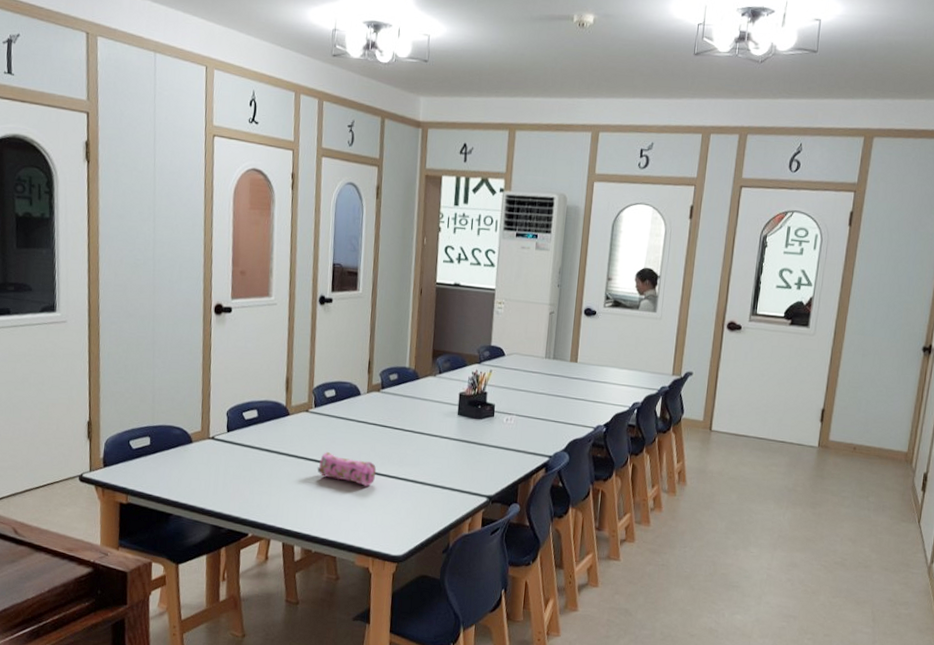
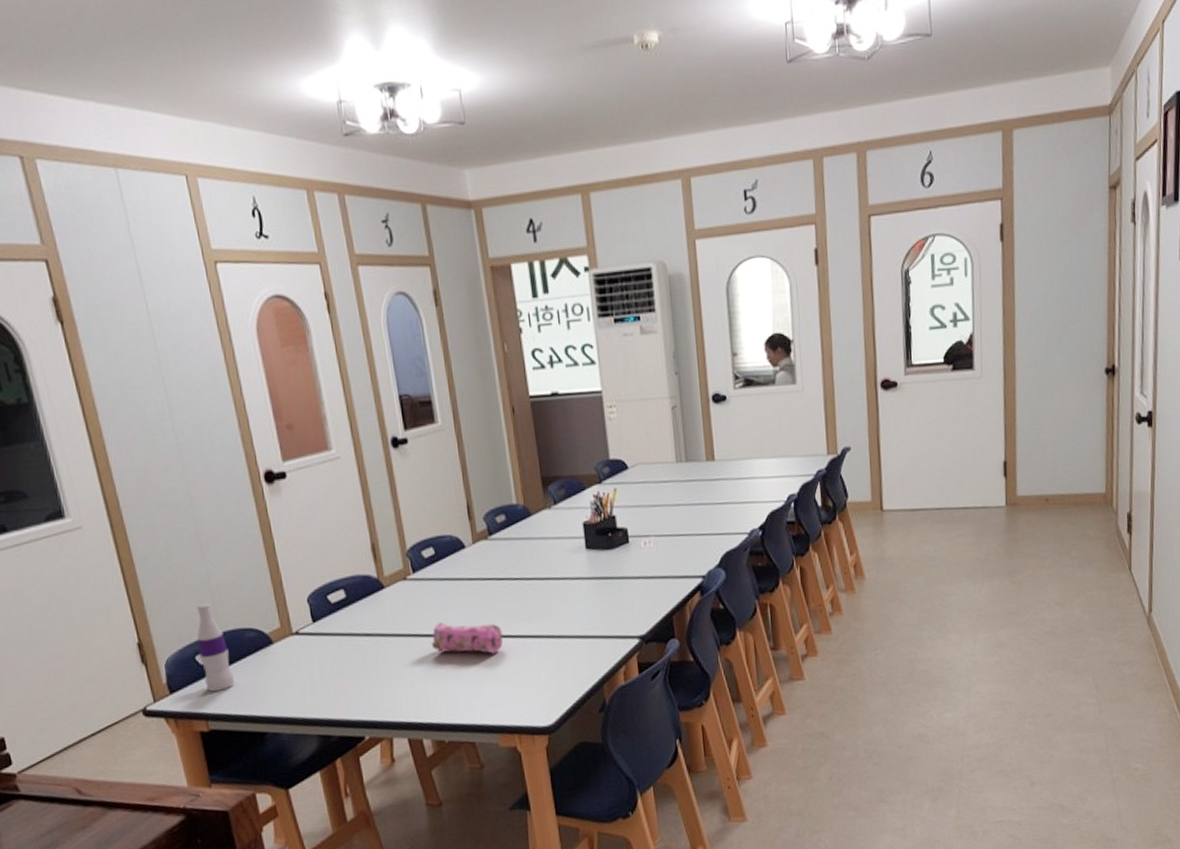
bottle: none [133,399,157,473] -> present [196,603,234,692]

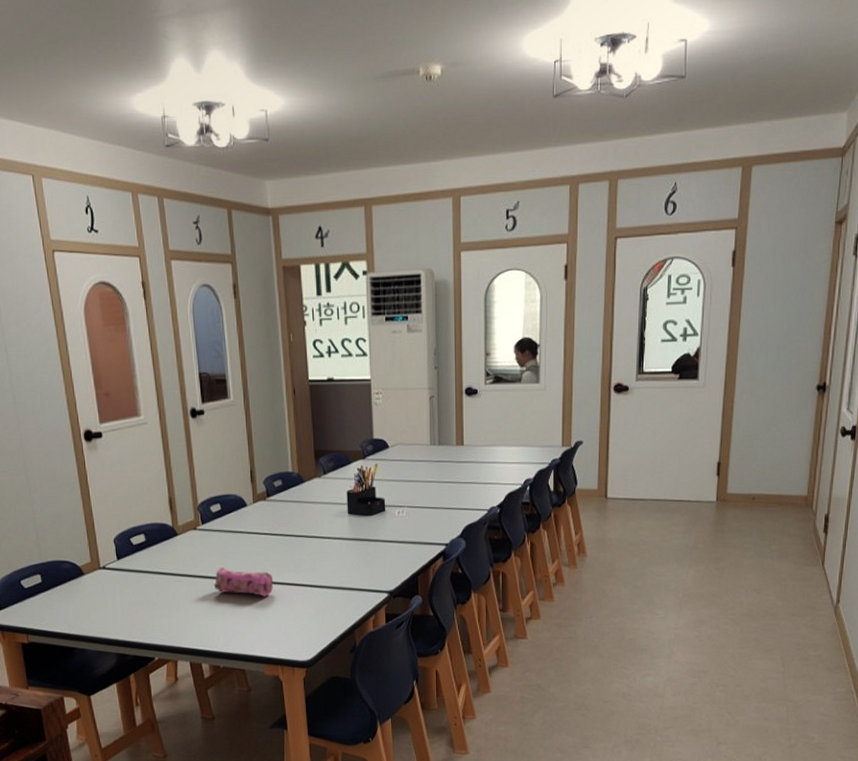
bottle: present [196,603,234,692] -> none [22,537,51,611]

